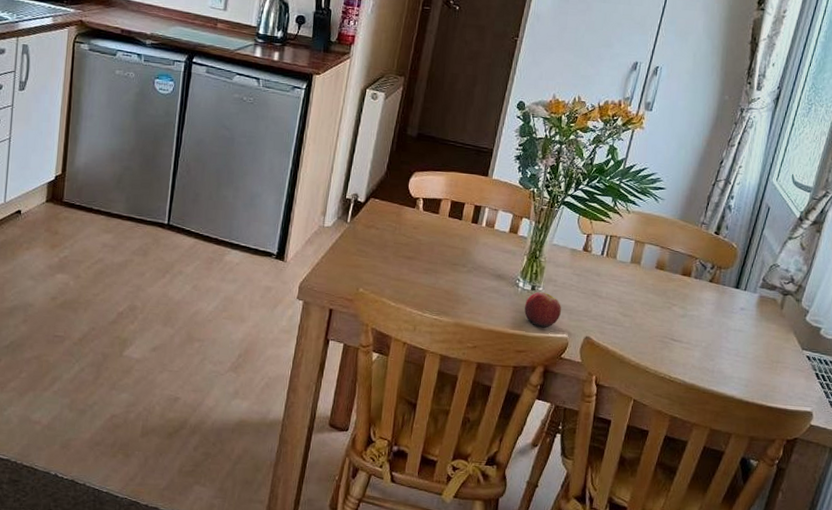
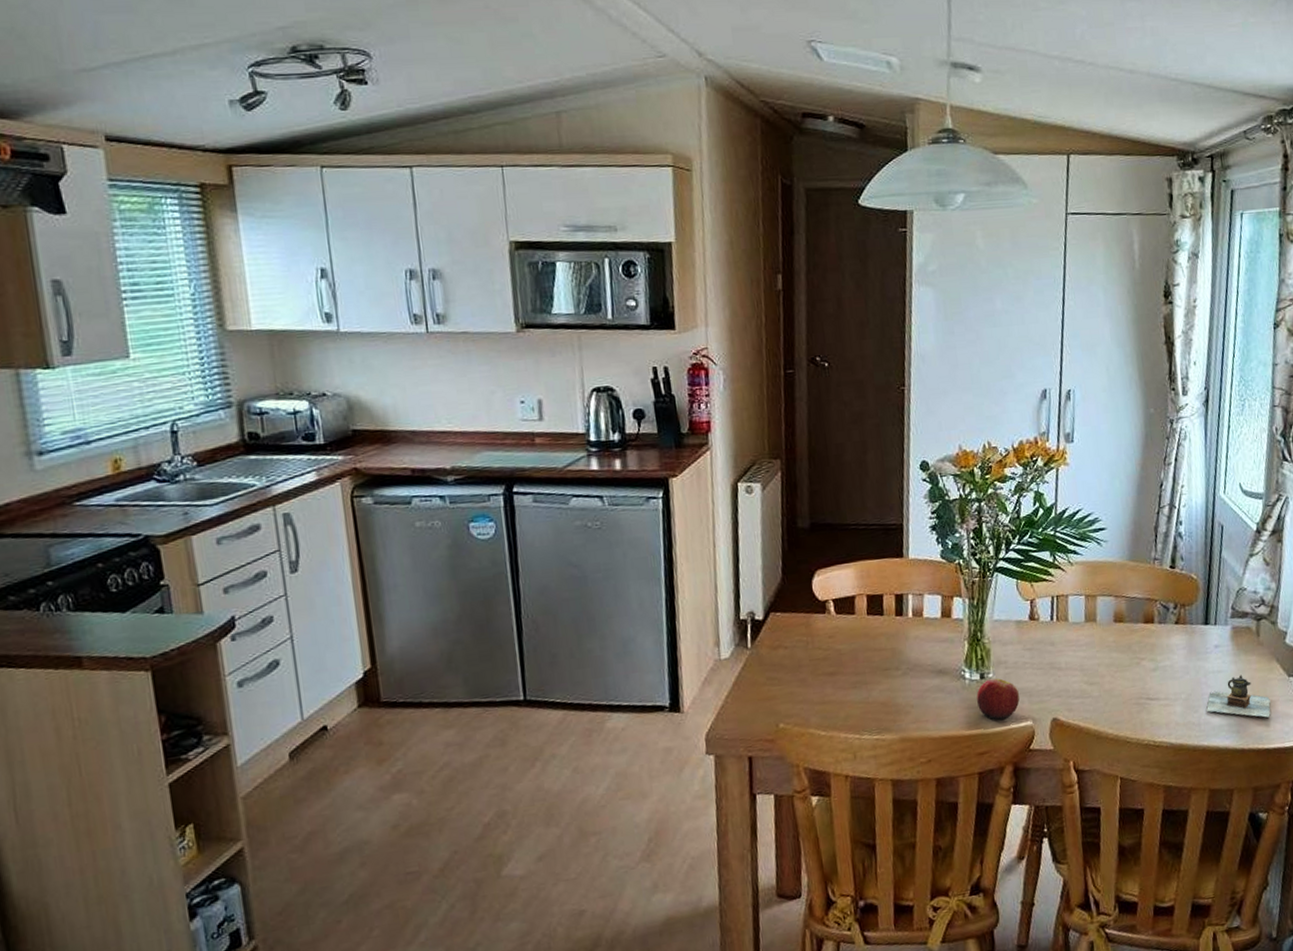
teapot: none [722,338,781,380] -> present [1206,675,1271,718]

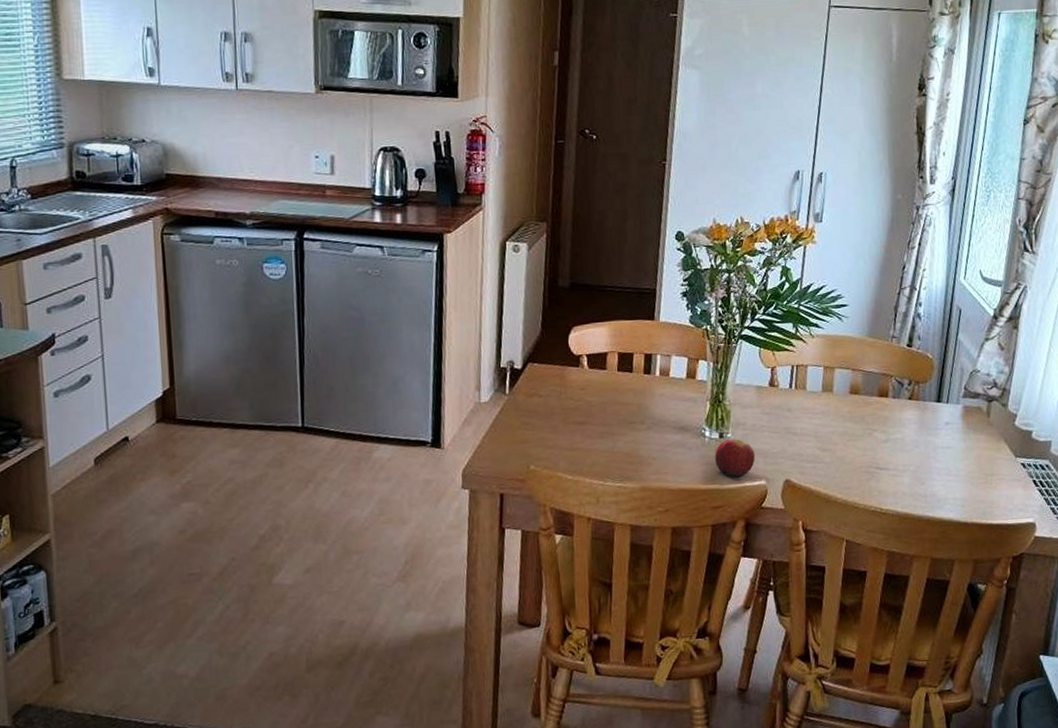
teapot: present [1206,675,1271,718] -> none [934,452,996,494]

